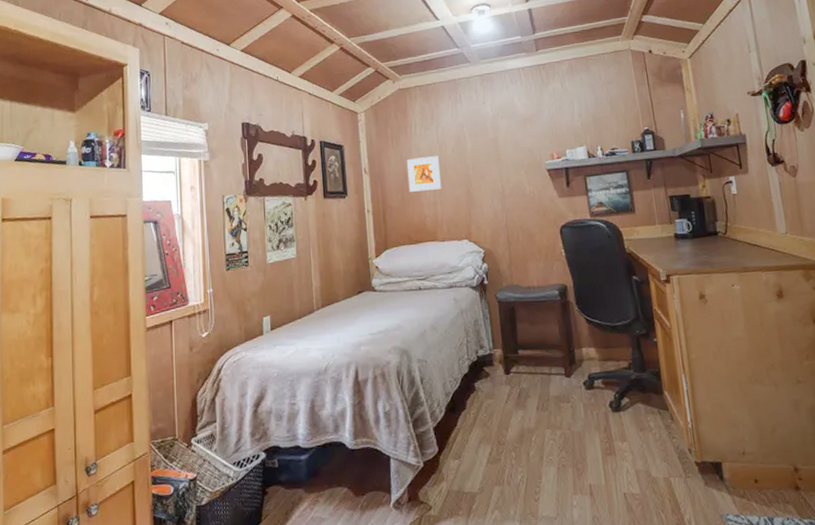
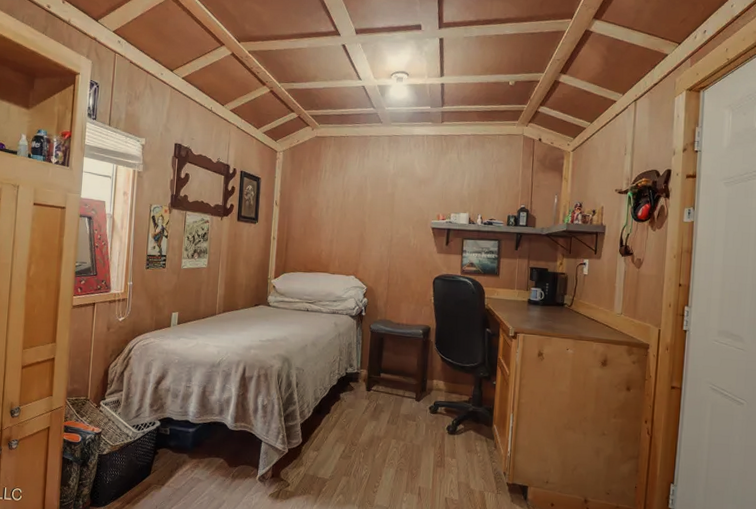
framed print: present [406,156,441,192] -> none [311,199,341,230]

